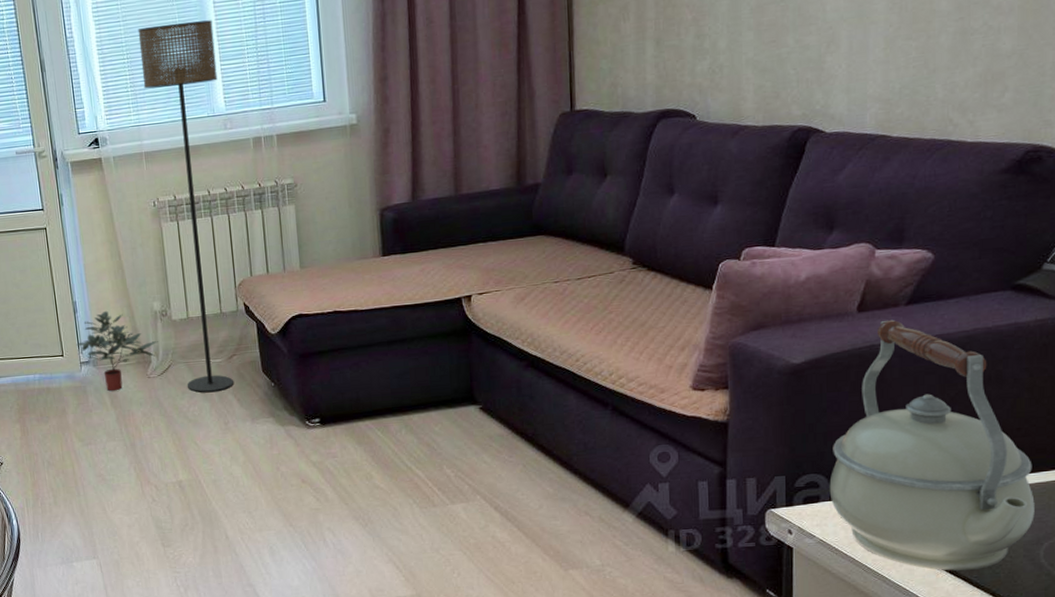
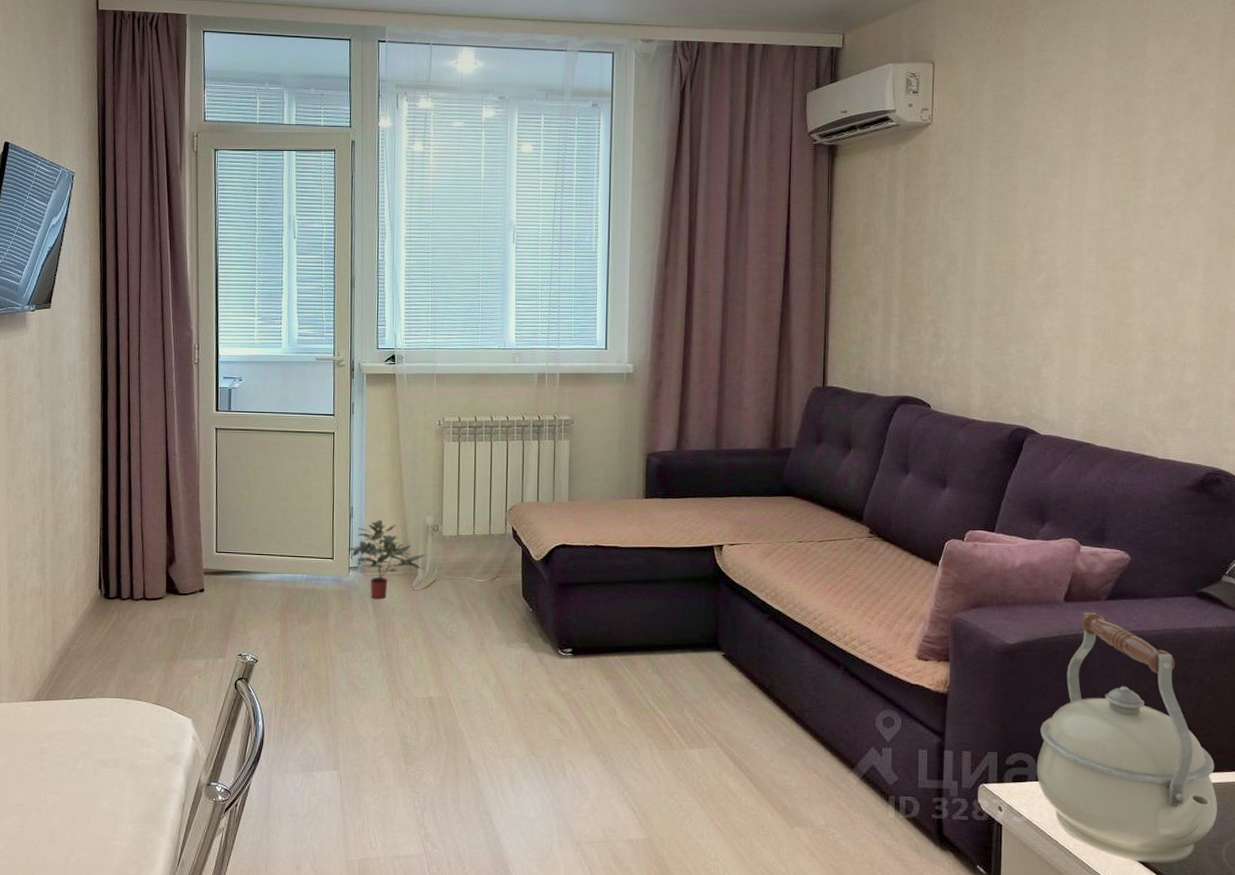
floor lamp: present [137,20,233,393] -> none [443,260,513,612]

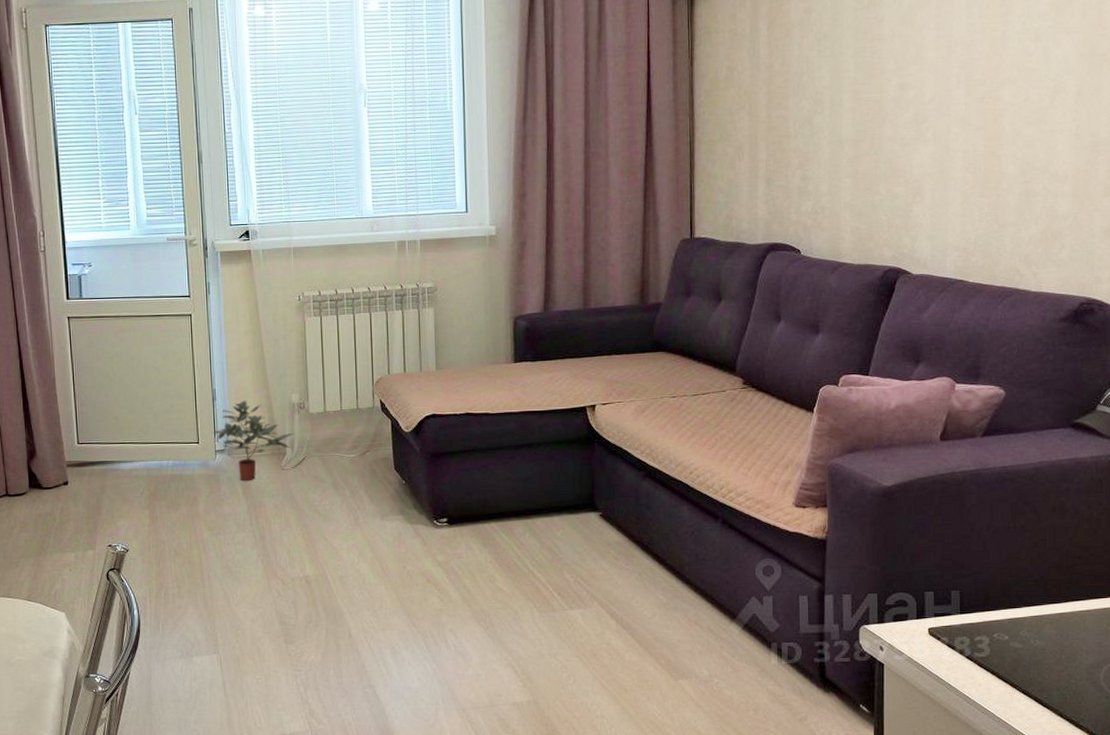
kettle: present [1036,612,1217,863] -> none [916,449,1095,691]

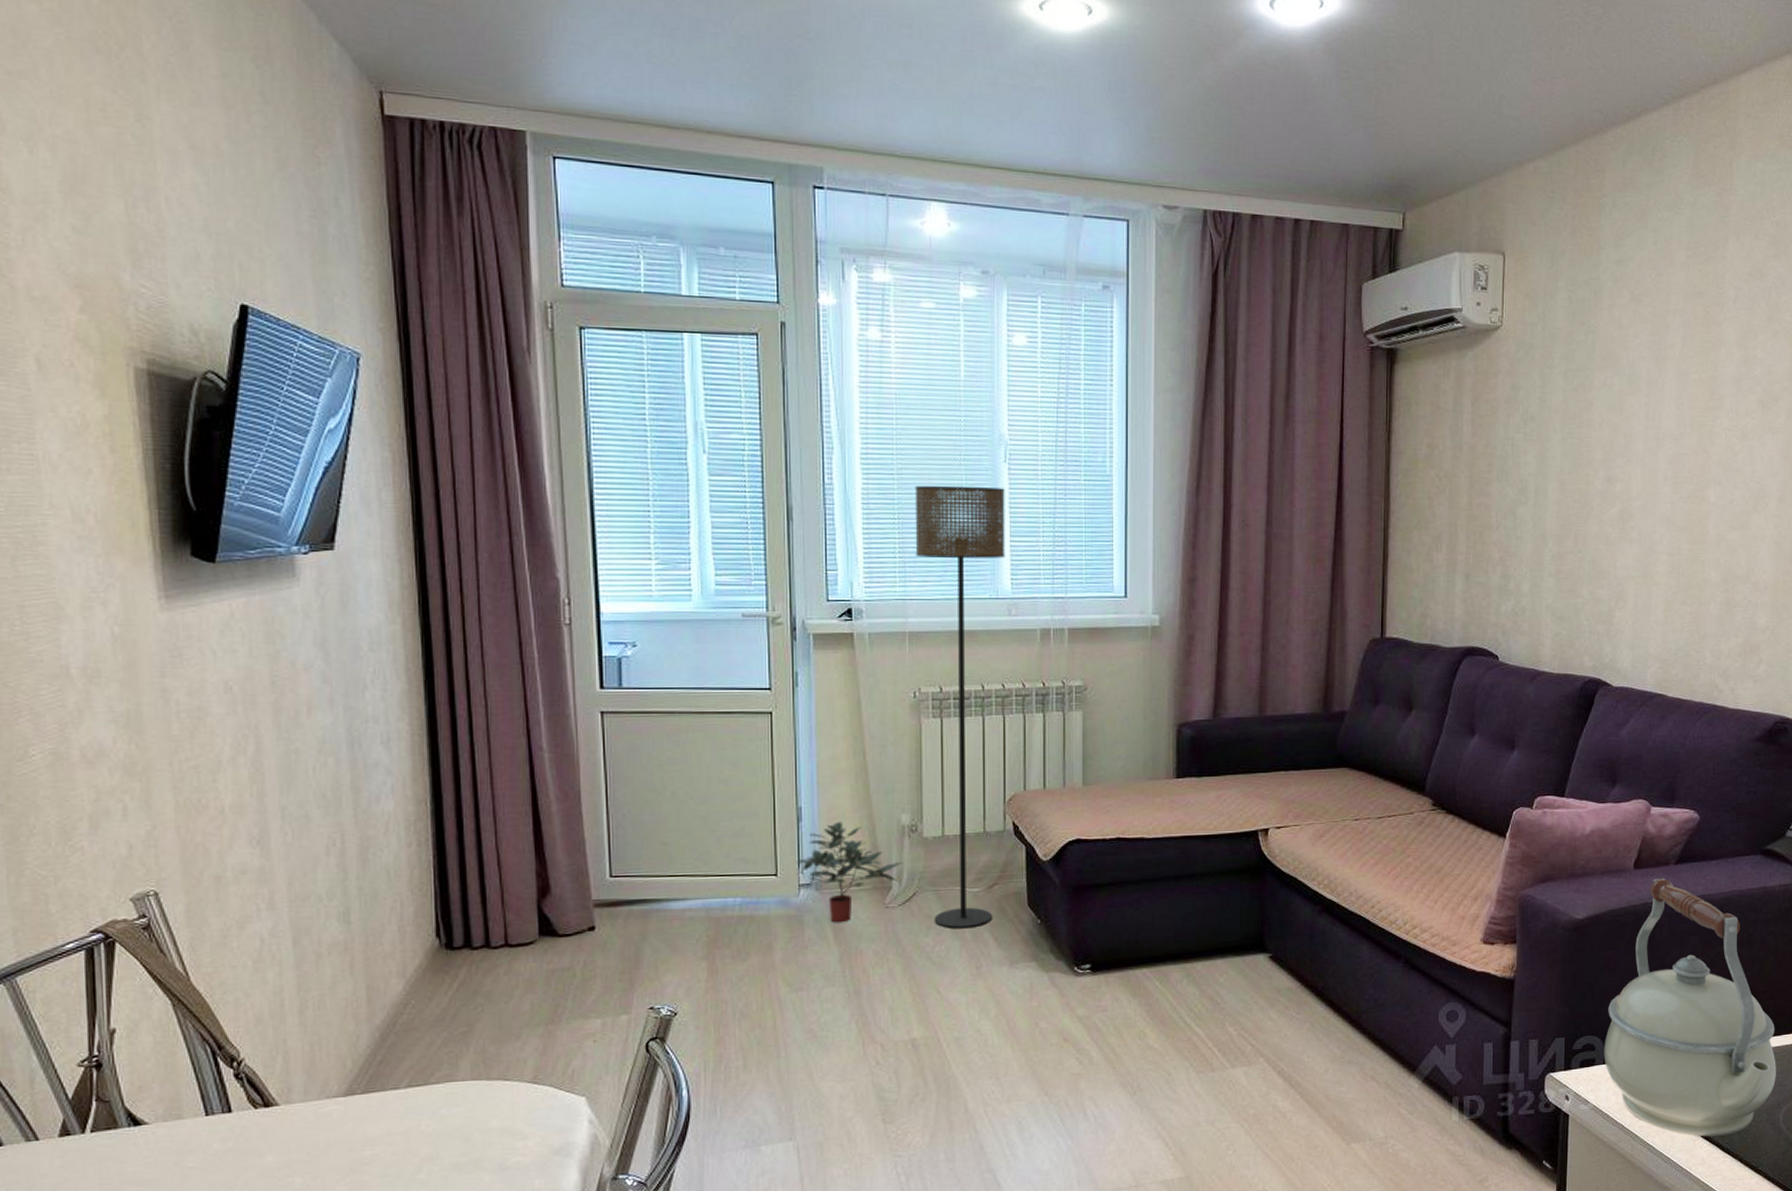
floor lamp: none [294,127,367,488] -> present [914,485,1005,929]
kettle: none [916,449,1095,691] -> present [1604,878,1776,1137]

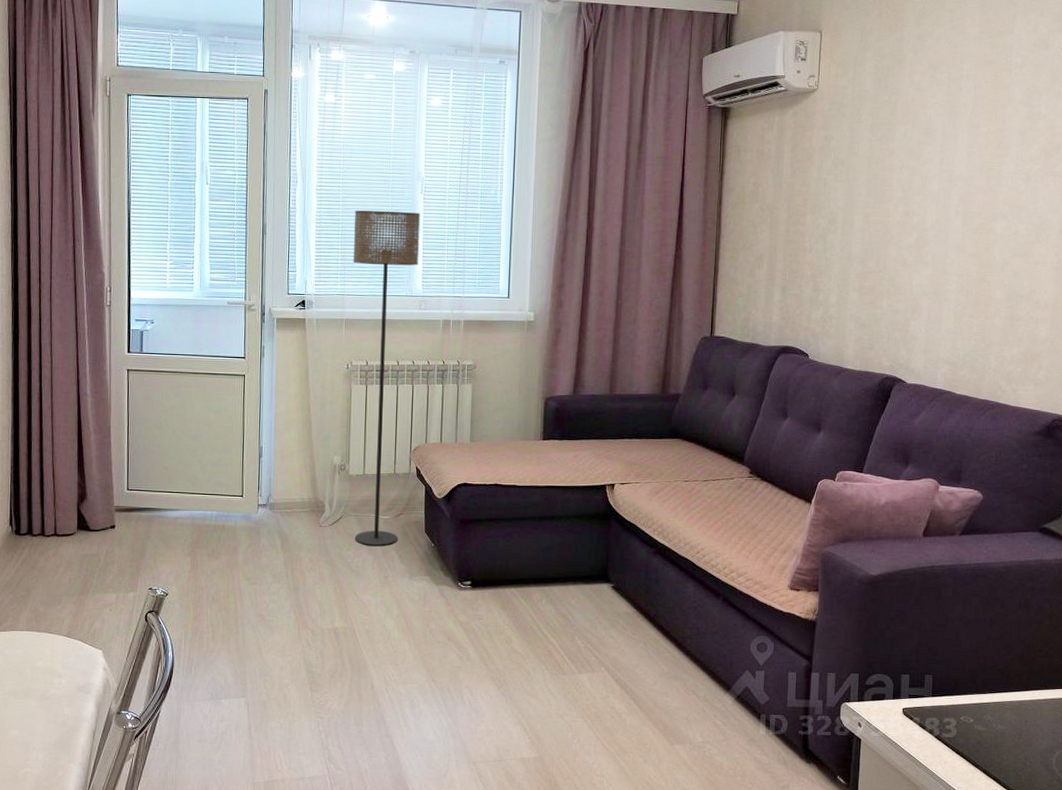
potted plant: present [796,821,903,923] -> none [257,458,334,536]
kettle: present [1604,878,1776,1137] -> none [893,546,1050,771]

